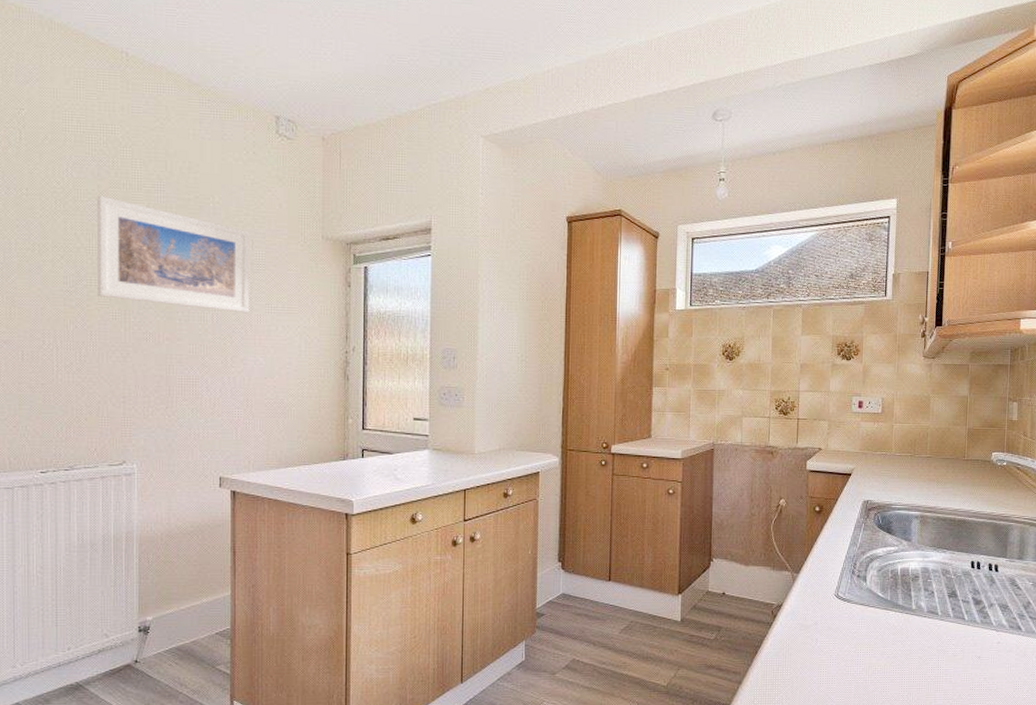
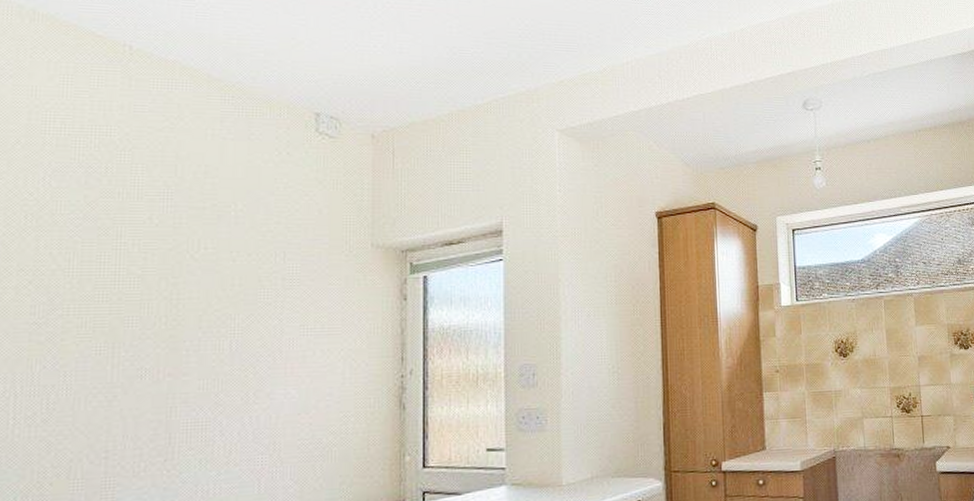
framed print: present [97,195,249,314] -> none [77,207,280,338]

